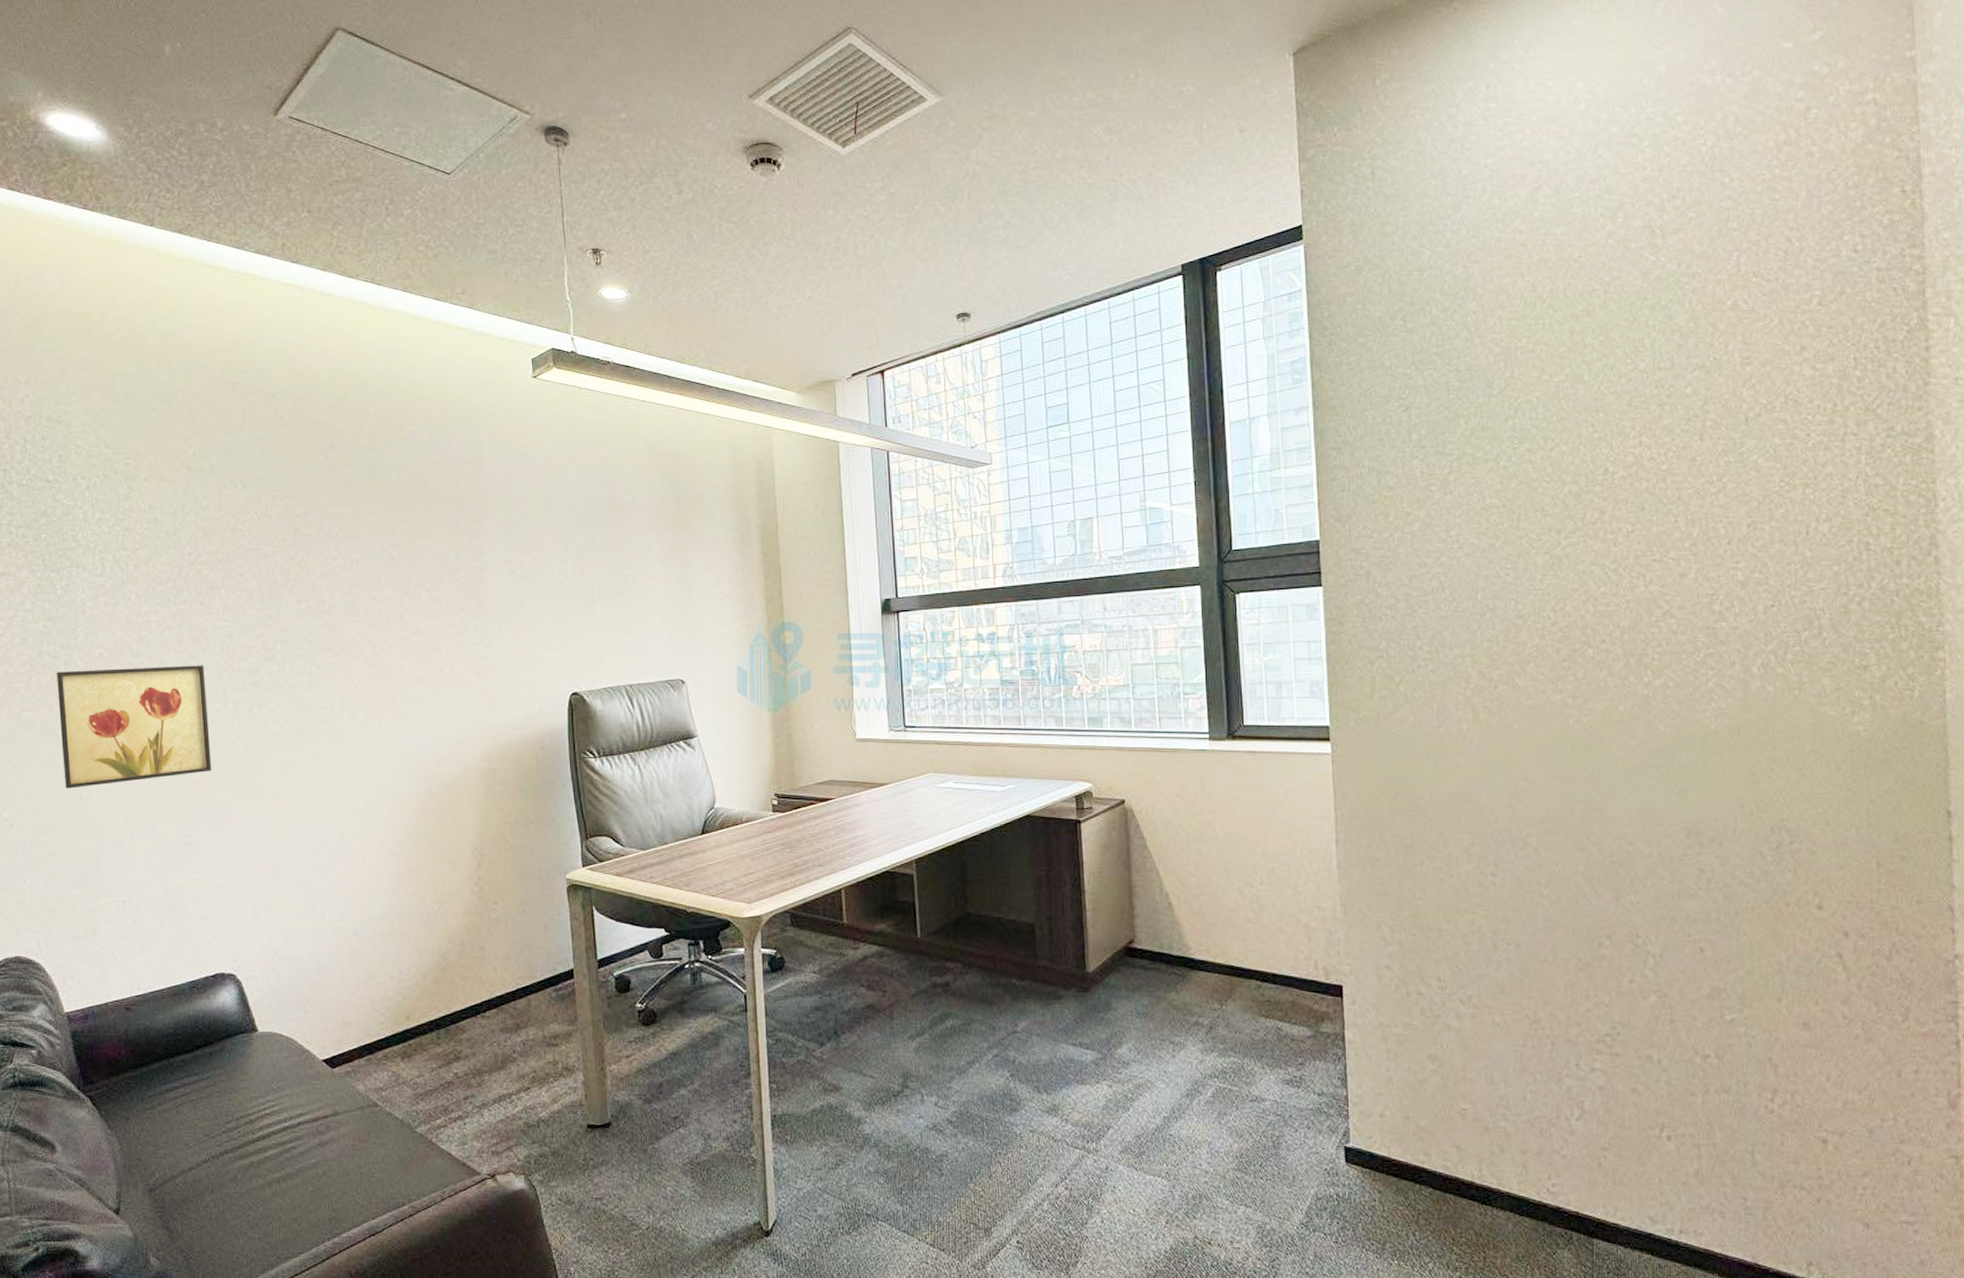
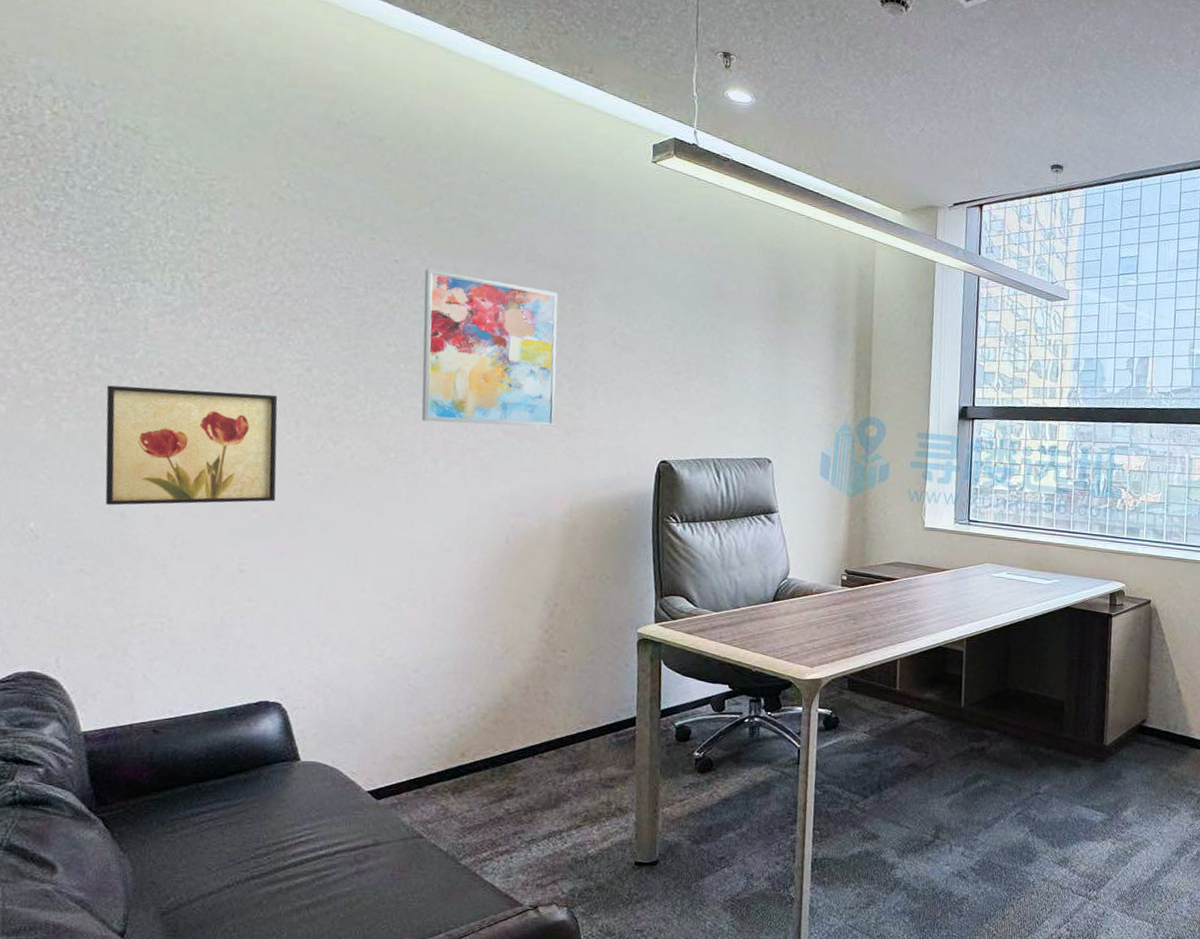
wall art: none [326,520,463,676] -> present [421,269,558,427]

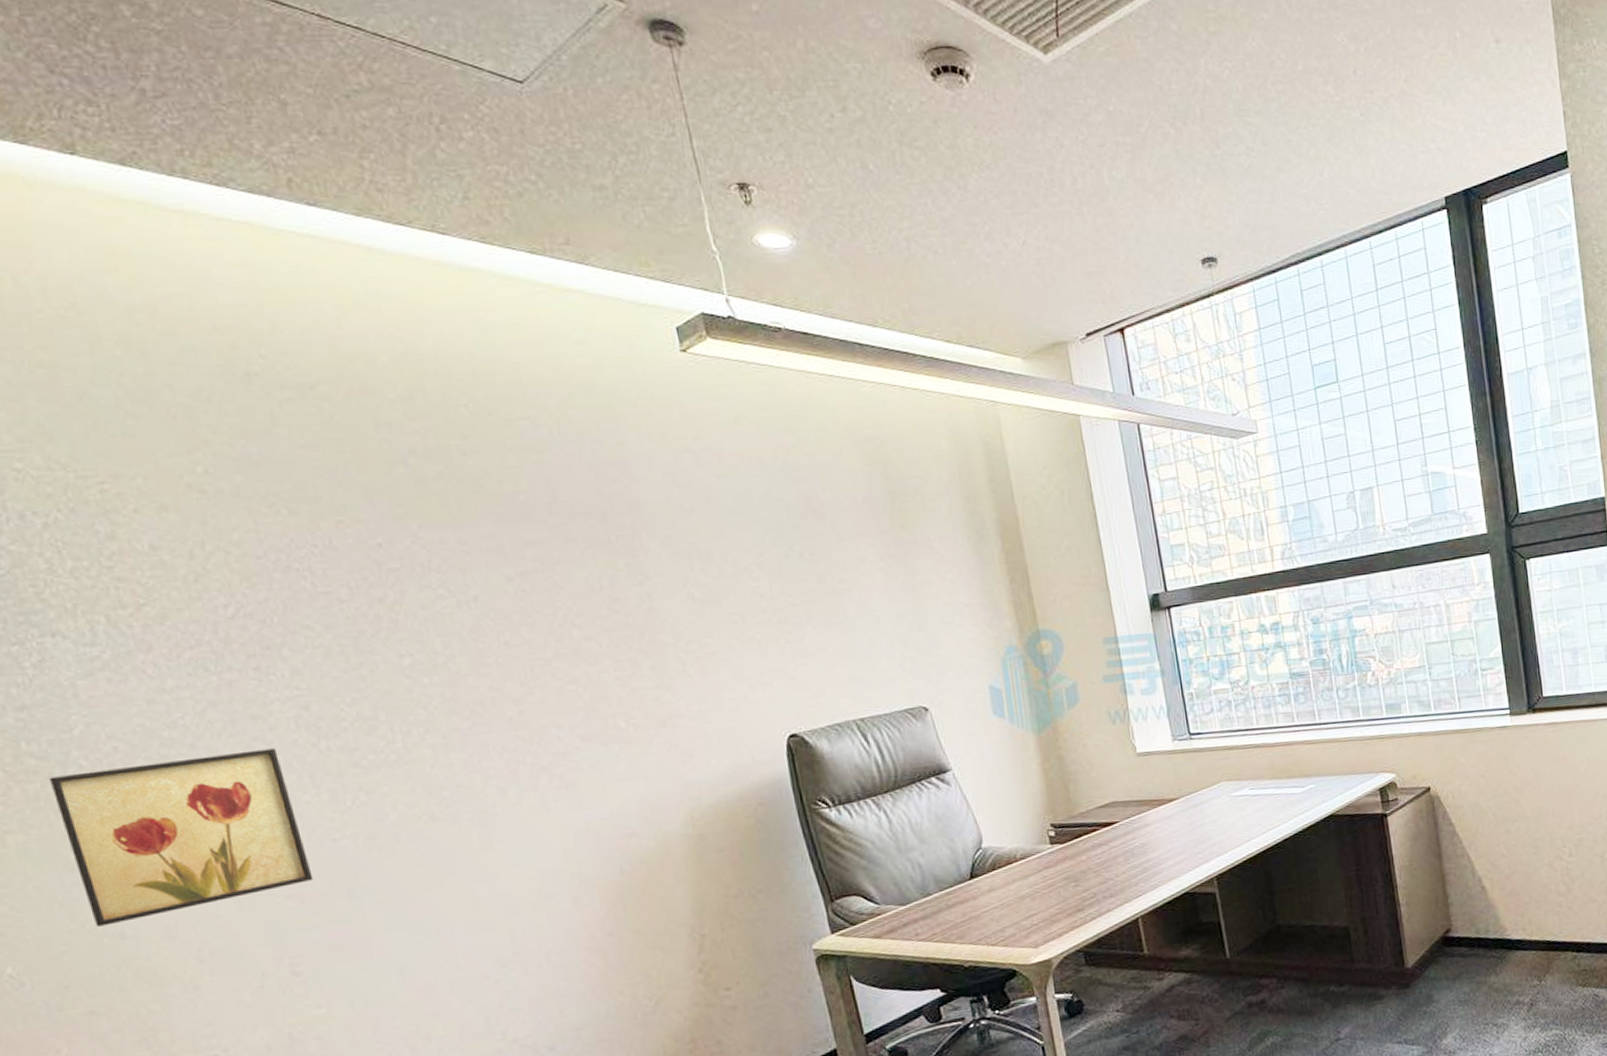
wall art: present [421,269,558,427] -> none [421,546,643,744]

